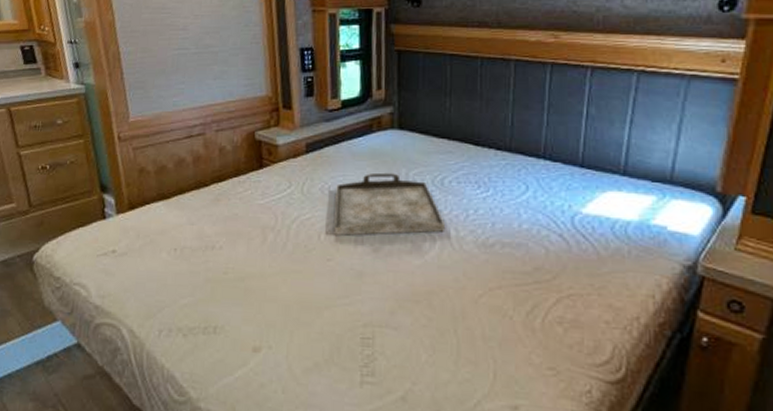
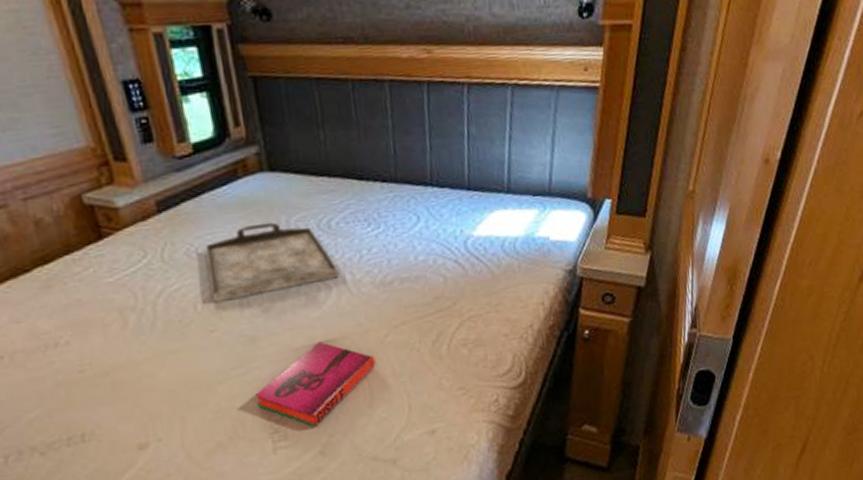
hardback book: none [354,289,467,371] -> present [255,341,376,427]

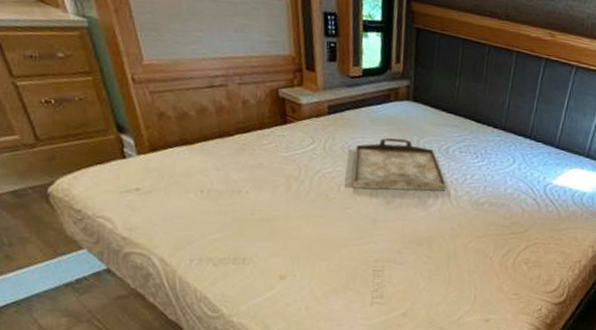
hardback book: present [255,341,376,427] -> none [367,234,458,295]

